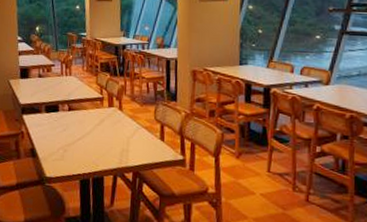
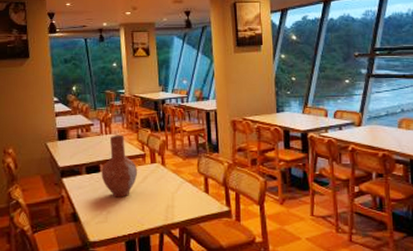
vase: none [59,77,96,138] -> present [101,135,138,197]

